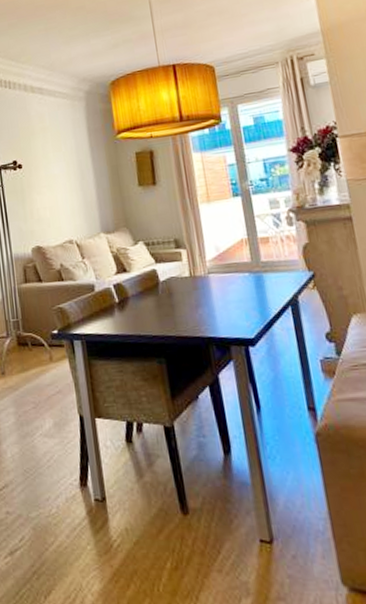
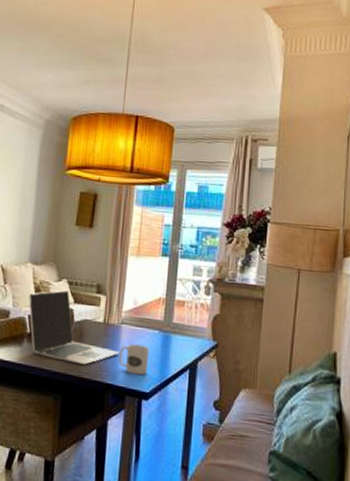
laptop: none [108,252,213,324] -> present [28,290,119,365]
mug: none [213,290,247,323] -> present [118,344,149,376]

